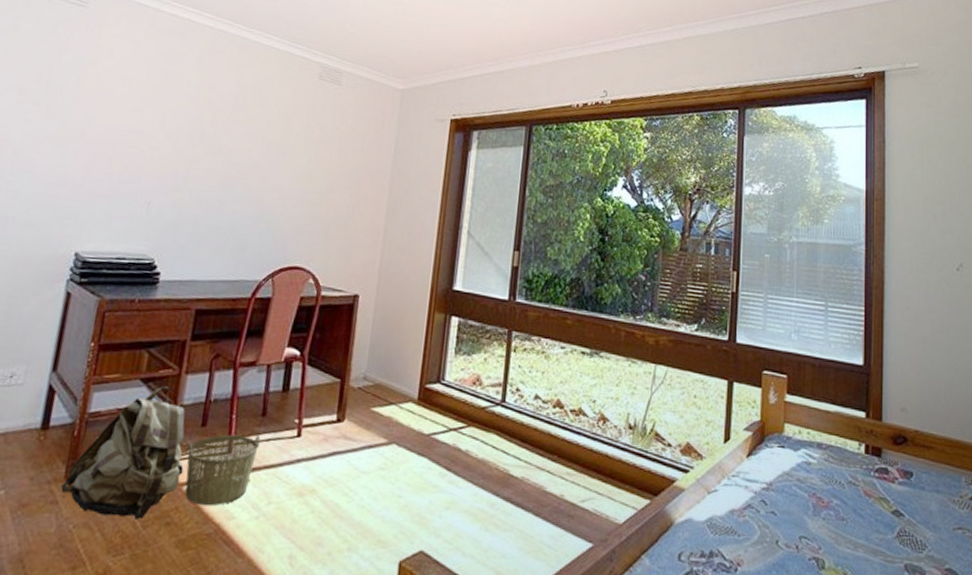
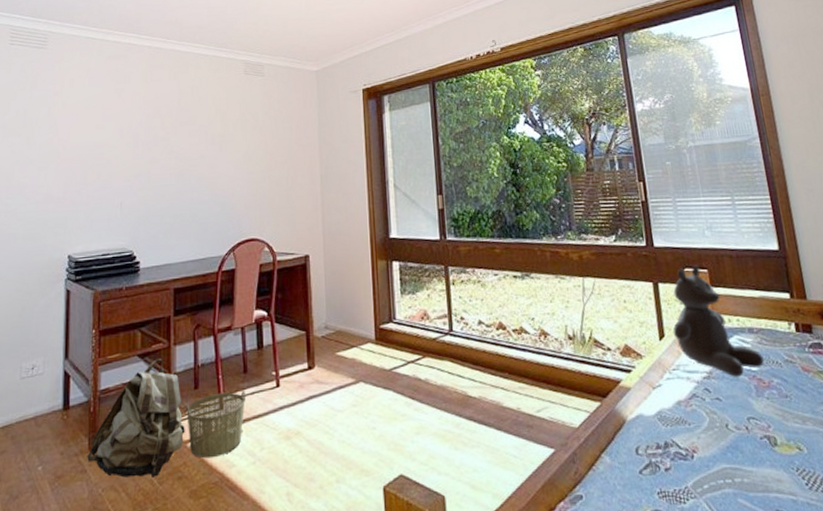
teddy bear: none [739,368,827,493] -> present [672,265,764,377]

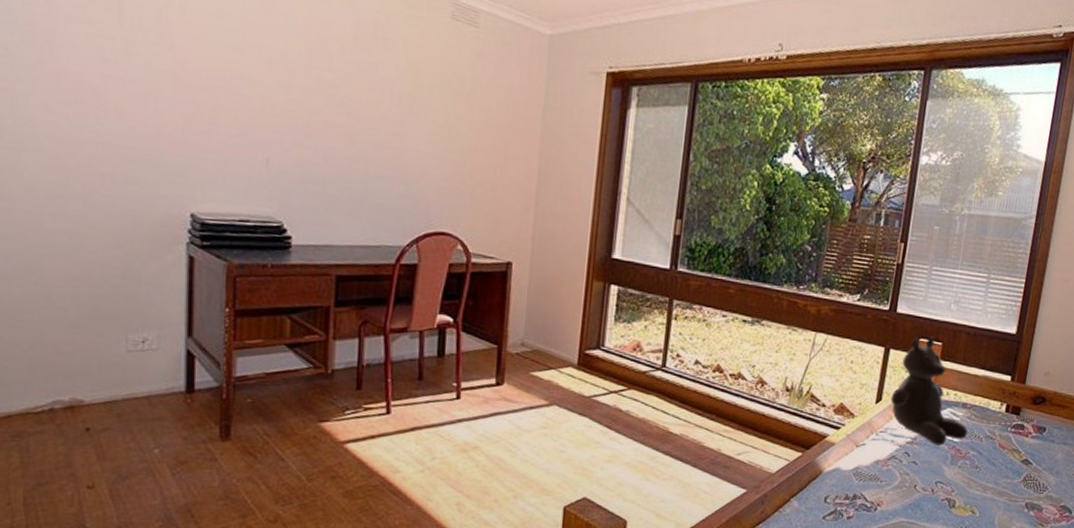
backpack: present [87,359,185,478] -> none [218,352,343,474]
basket: present [186,390,245,459] -> none [345,397,419,462]

